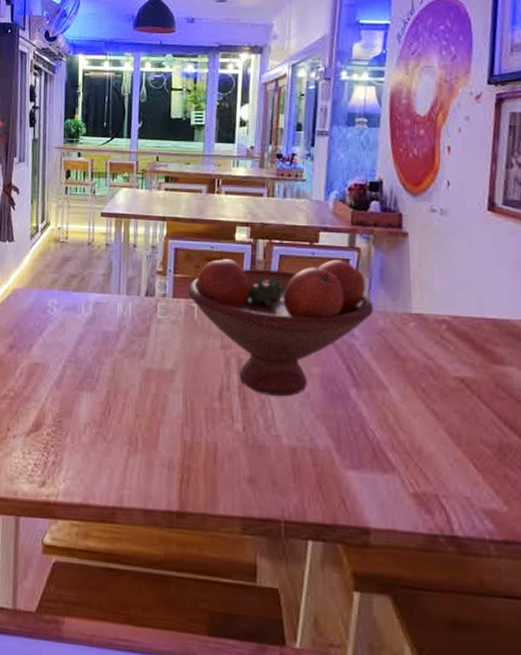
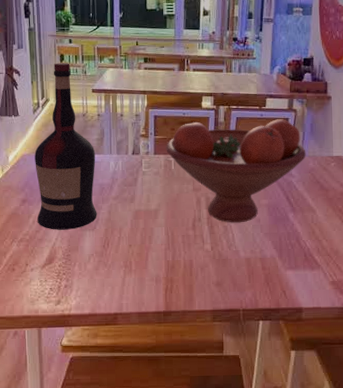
liquor: none [25,180,101,388] -> present [34,63,97,230]

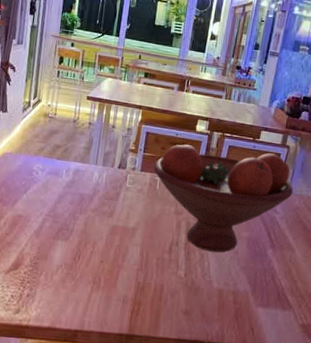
liquor: present [34,63,97,230] -> none [9,64,81,237]

